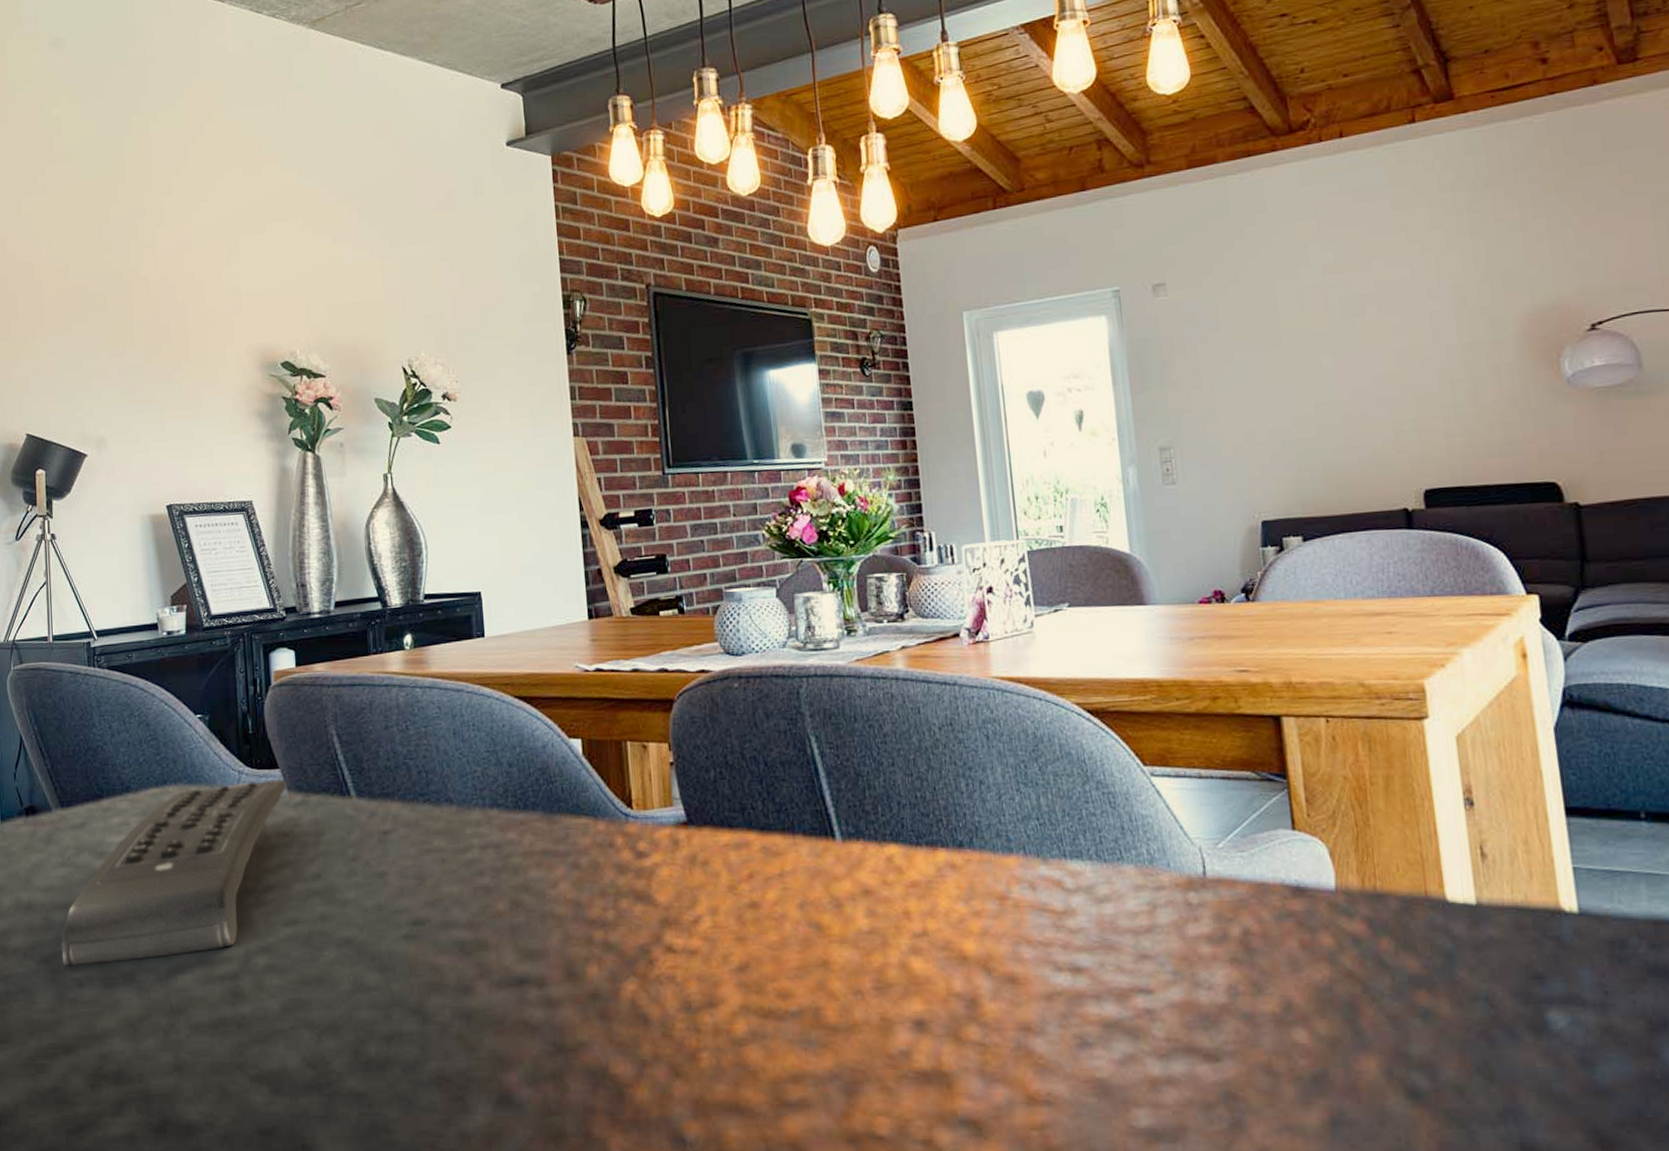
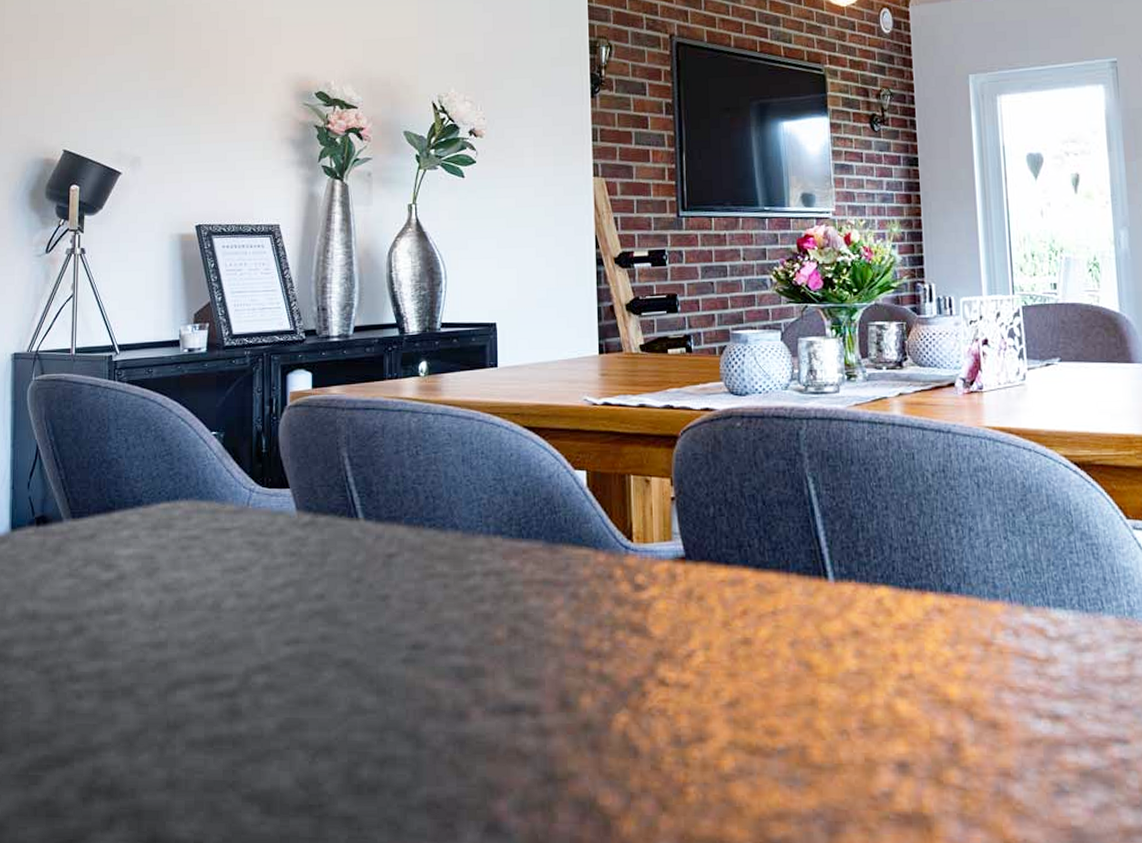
remote control: present [61,779,287,967] -> none [63,499,297,678]

